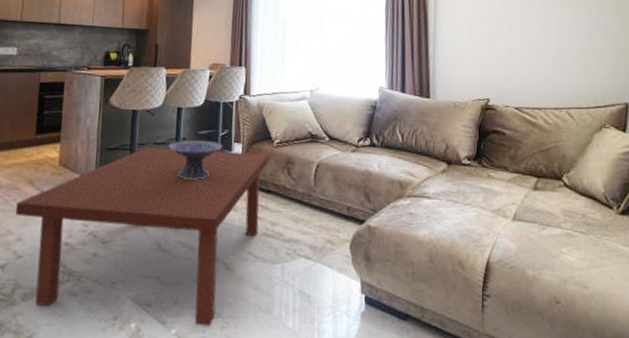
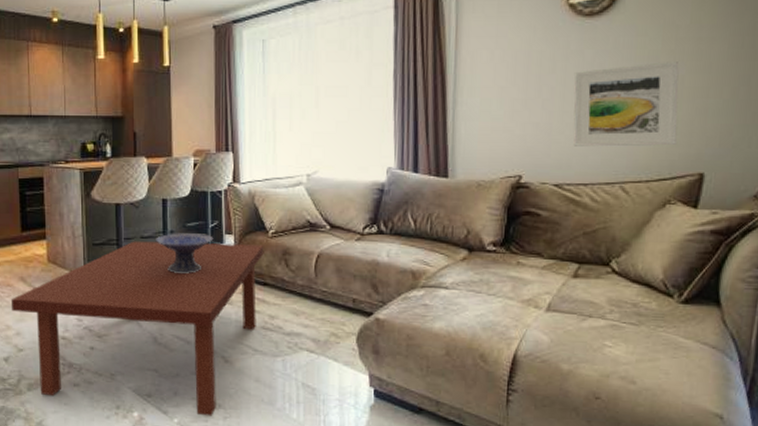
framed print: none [527,12,607,79] -> present [573,62,679,147]

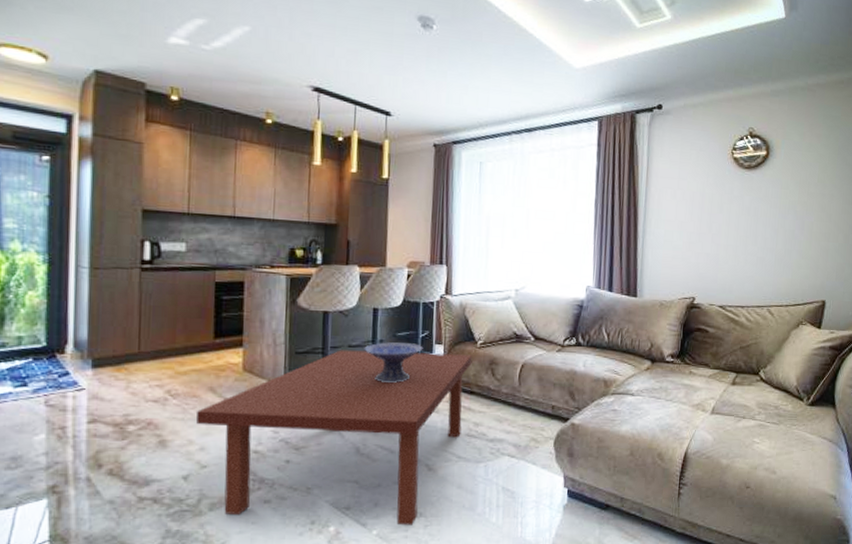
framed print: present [573,62,679,147] -> none [734,211,810,278]

